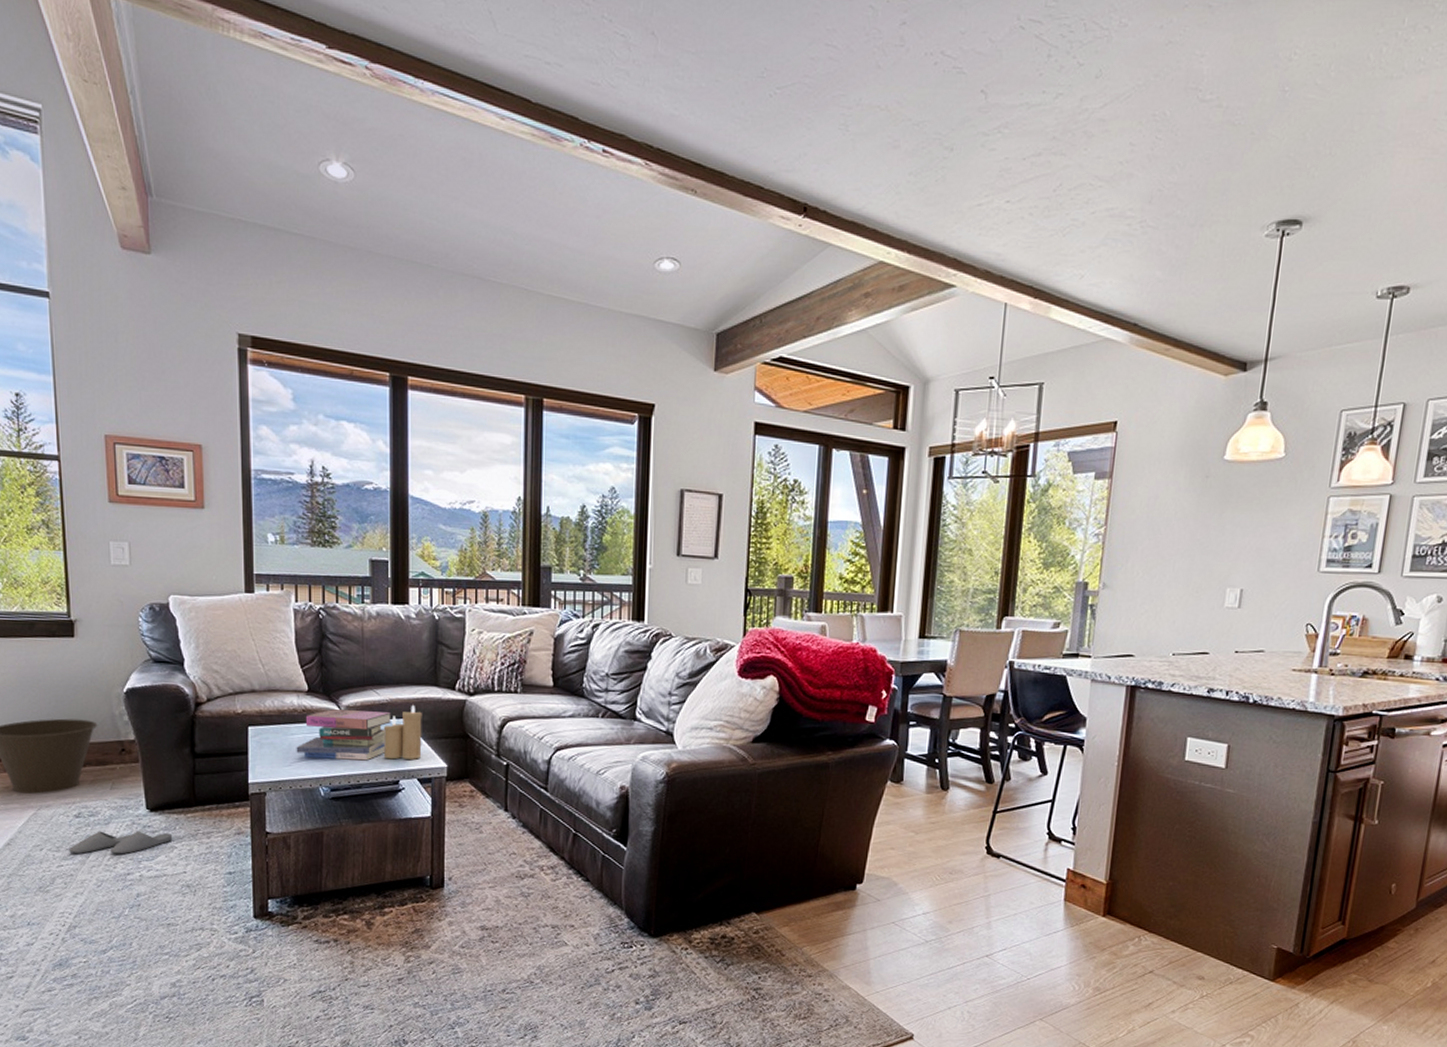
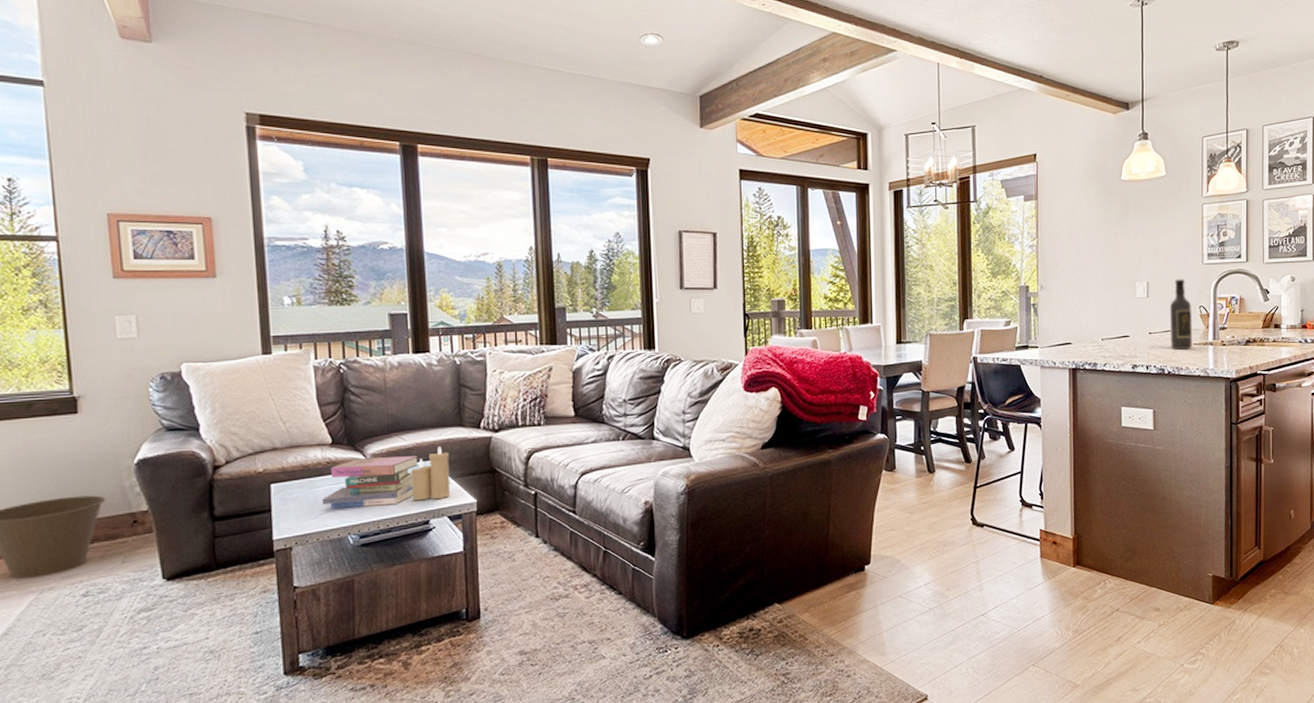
slippers: present [69,831,172,855] -> none [76,600,192,634]
wine bottle: none [1261,588,1297,676] -> present [1169,279,1193,350]

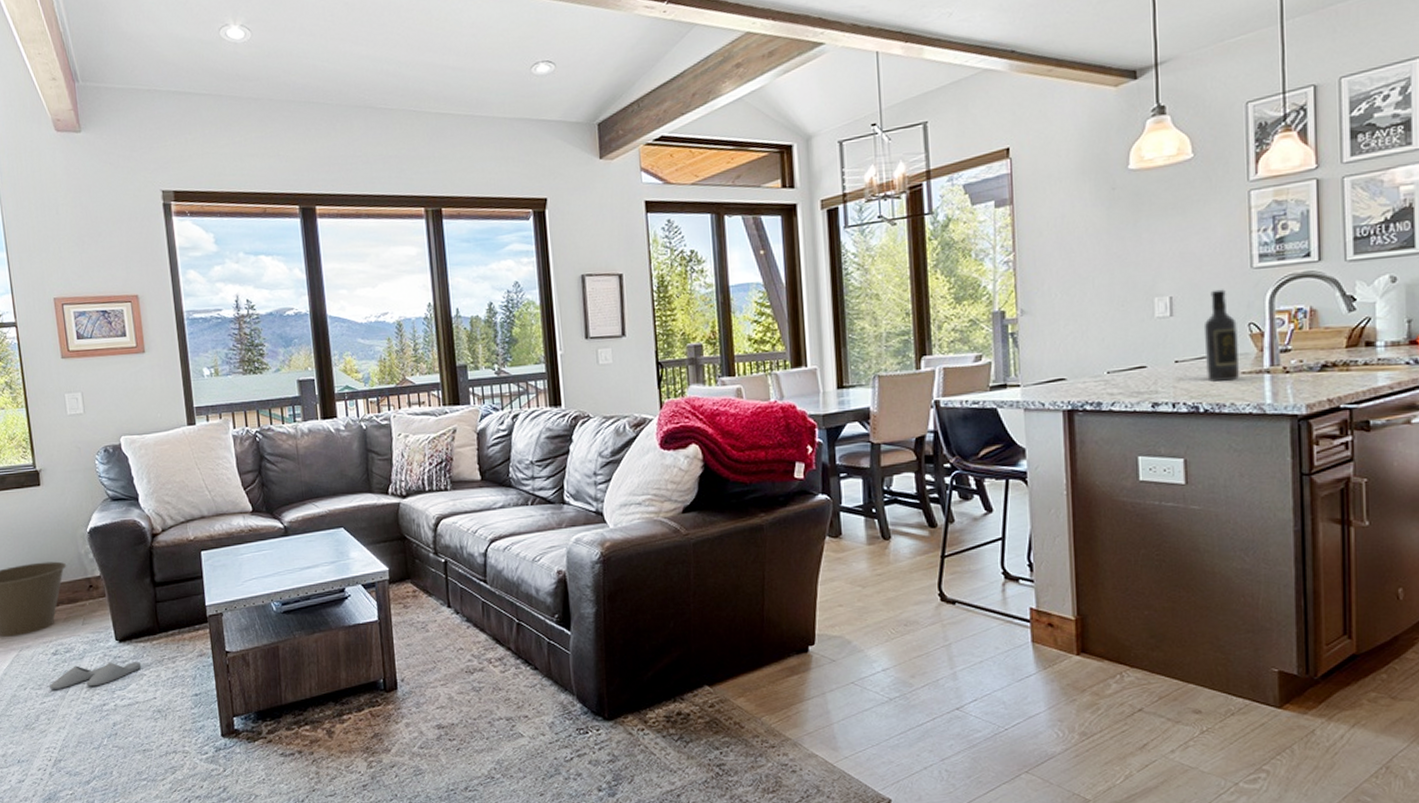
slippers: none [76,600,192,634] -> present [49,662,141,689]
books: present [322,456,419,508] -> none [246,523,332,575]
candle: present [410,445,451,501] -> none [325,512,364,569]

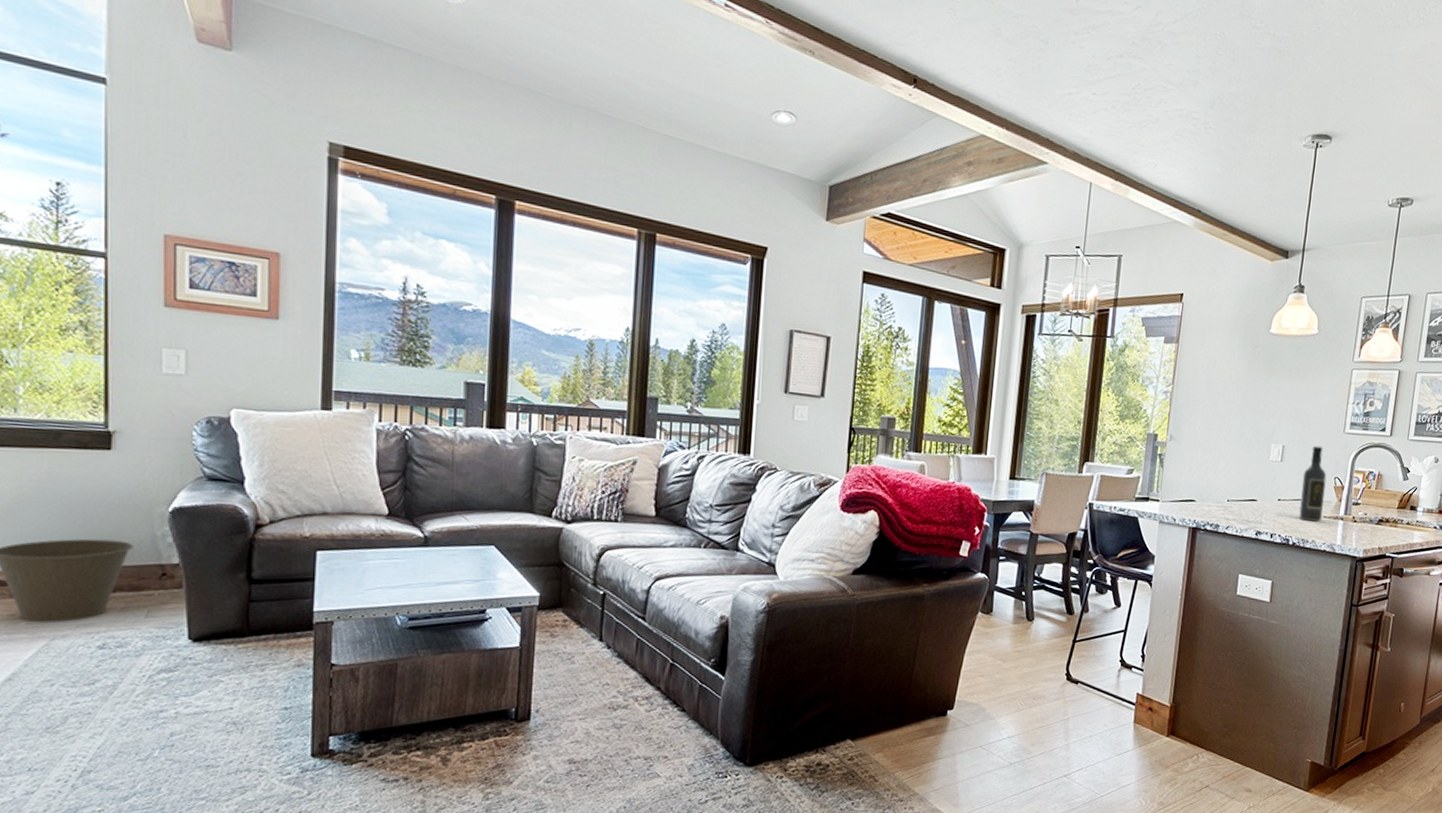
slippers: present [49,662,141,689] -> none [88,663,217,690]

